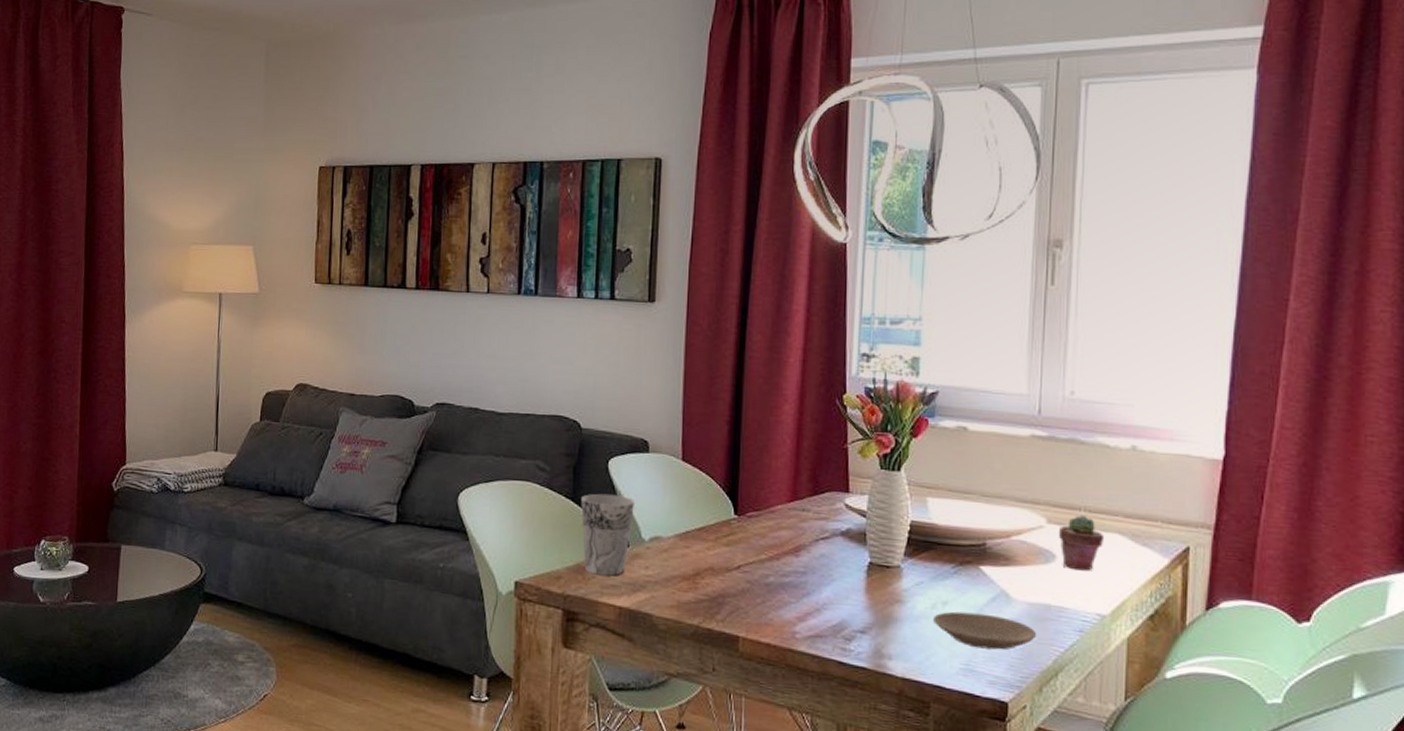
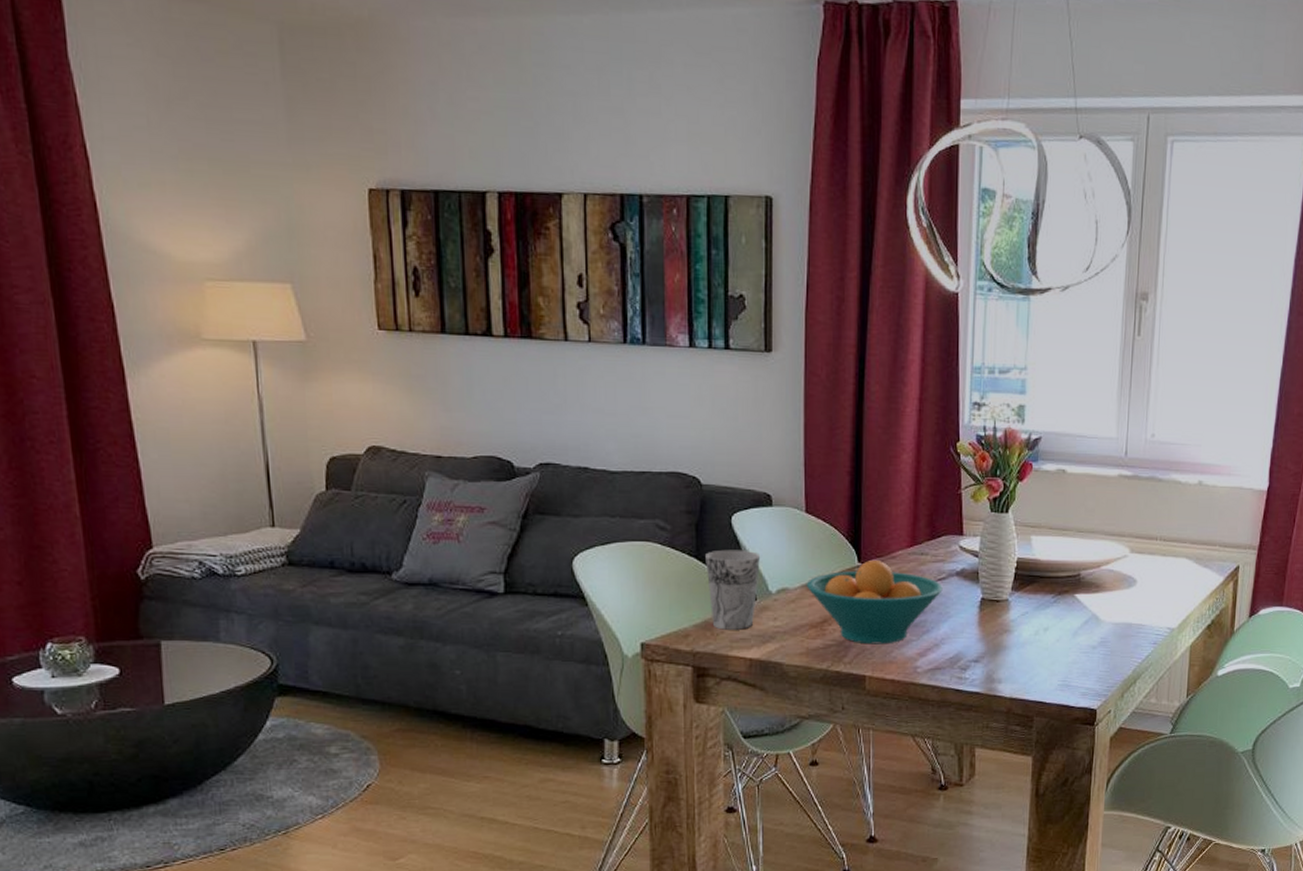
fruit bowl: none [679,512,826,605] -> present [806,559,943,645]
plate: present [932,611,1037,650] -> none [1035,636,1121,666]
potted succulent: present [1059,515,1105,571] -> none [1140,544,1176,592]

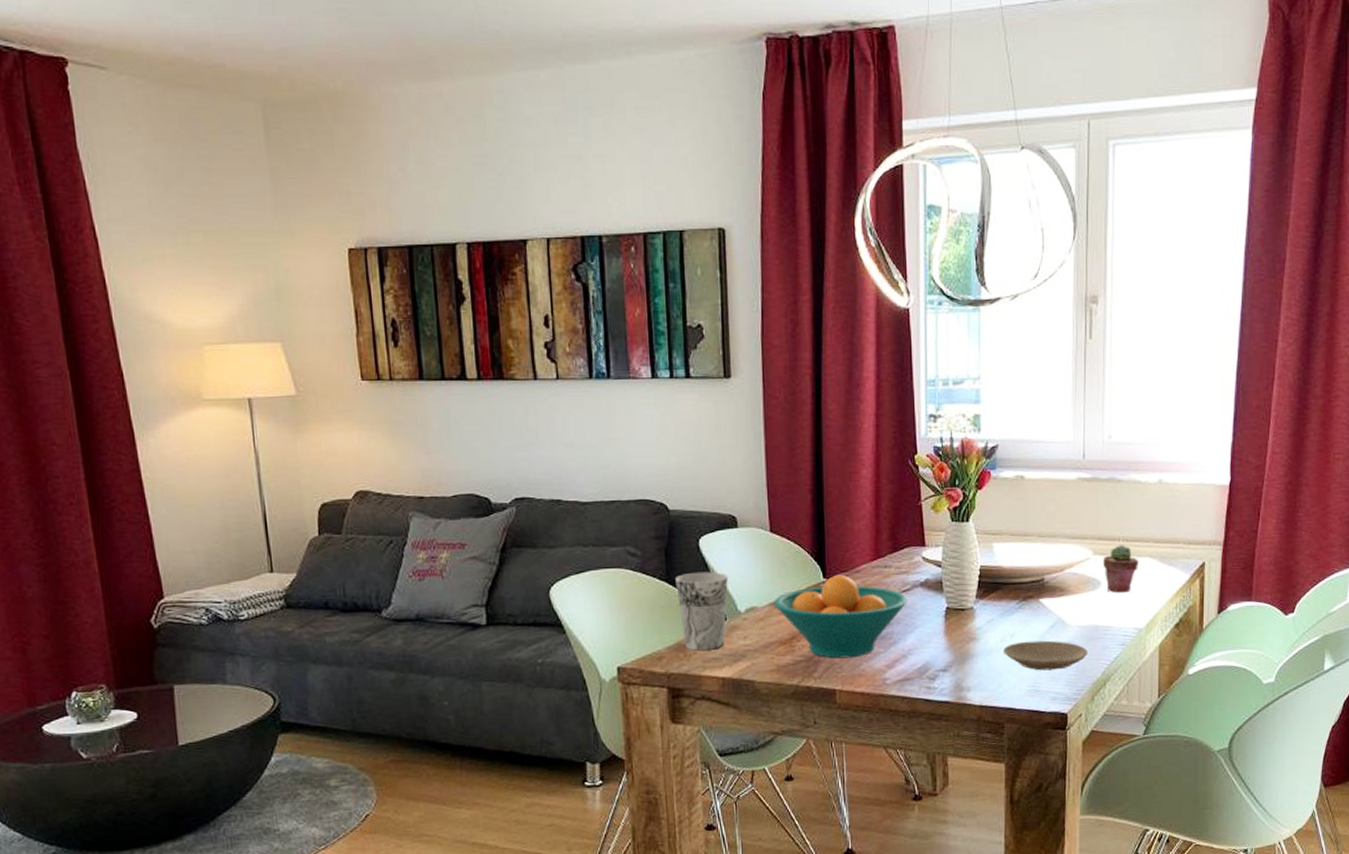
plate: none [1035,636,1121,666] -> present [1002,640,1089,671]
potted succulent: none [1140,544,1176,592] -> present [1103,545,1140,593]

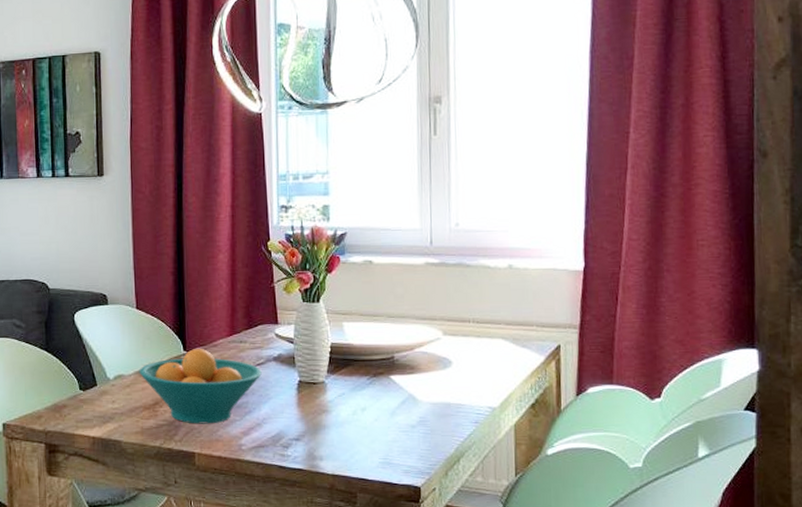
cup: present [675,571,728,651] -> none [53,342,99,412]
plate: present [1002,640,1089,671] -> none [354,415,441,444]
potted succulent: present [1103,545,1140,593] -> none [453,326,491,372]

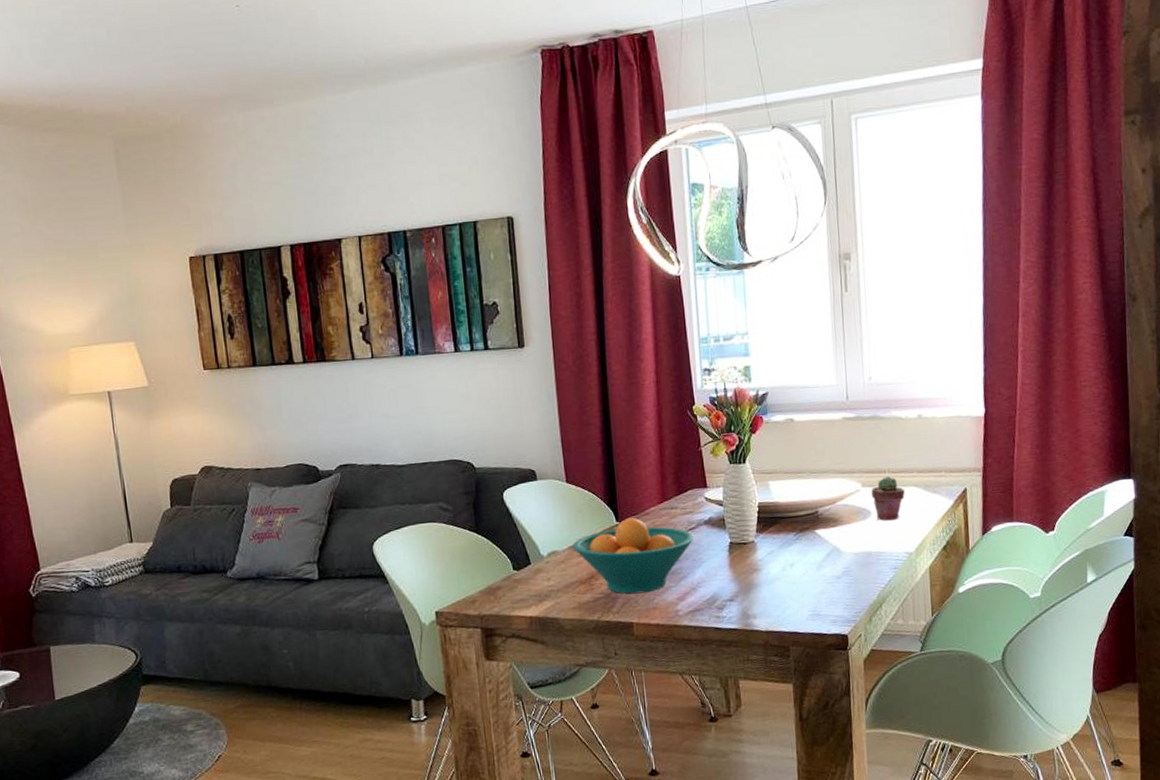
potted succulent: none [453,326,491,372] -> present [871,476,906,521]

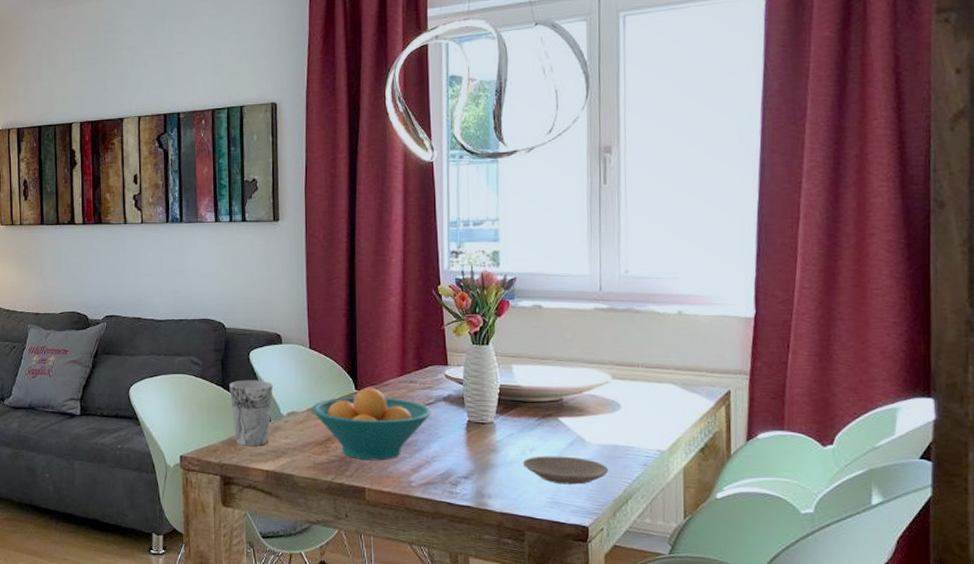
cup: none [483,521,531,593] -> present [229,380,273,446]
plate: none [783,567,864,596] -> present [522,456,609,485]
potted succulent: present [871,476,906,521] -> none [622,371,660,416]

